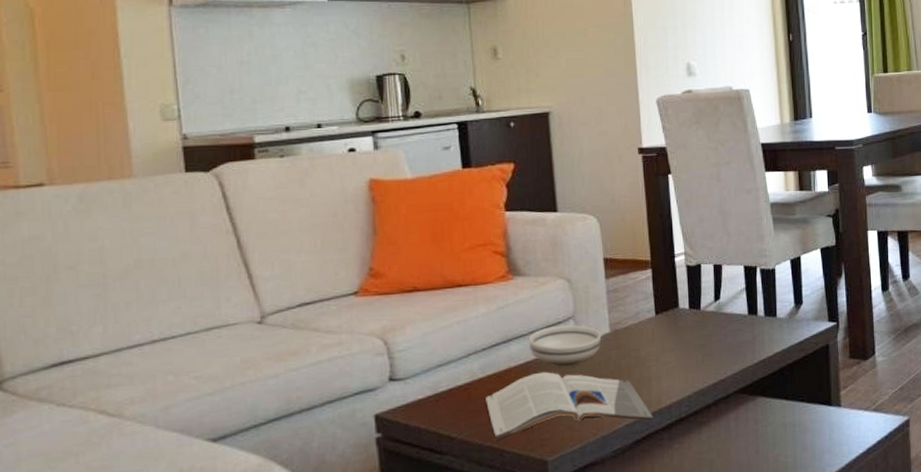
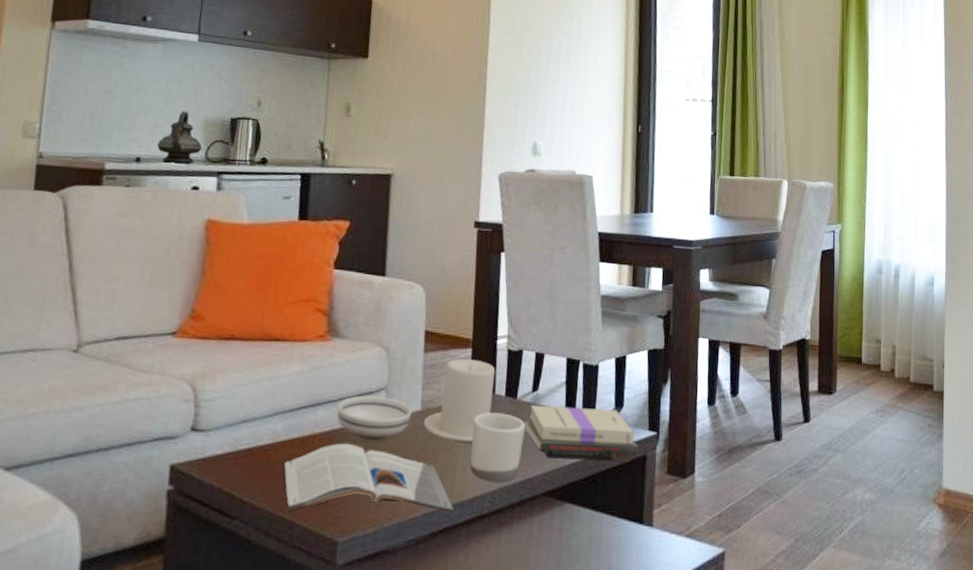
teapot: none [305,73,352,127] -> present [157,110,203,164]
candle: none [613,279,677,357] -> present [423,359,496,444]
mug: none [662,324,712,389] -> present [470,412,525,483]
books: none [710,307,821,360] -> present [524,404,638,463]

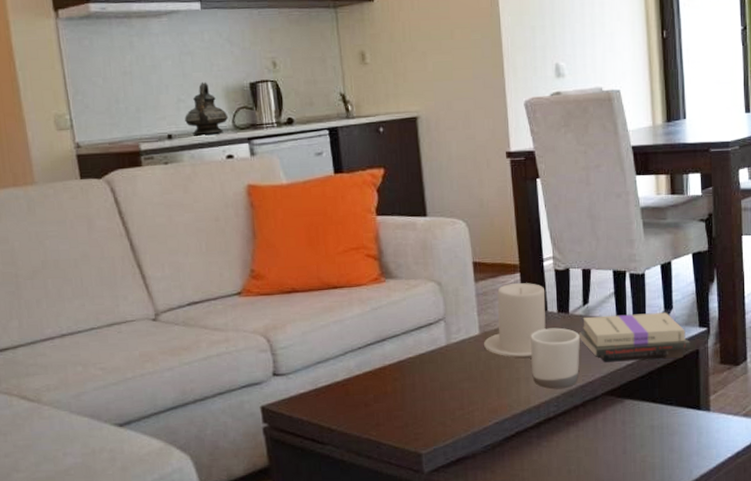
magazine: present [284,443,454,515] -> none [362,370,523,436]
bowl: present [336,395,413,442] -> none [401,326,472,367]

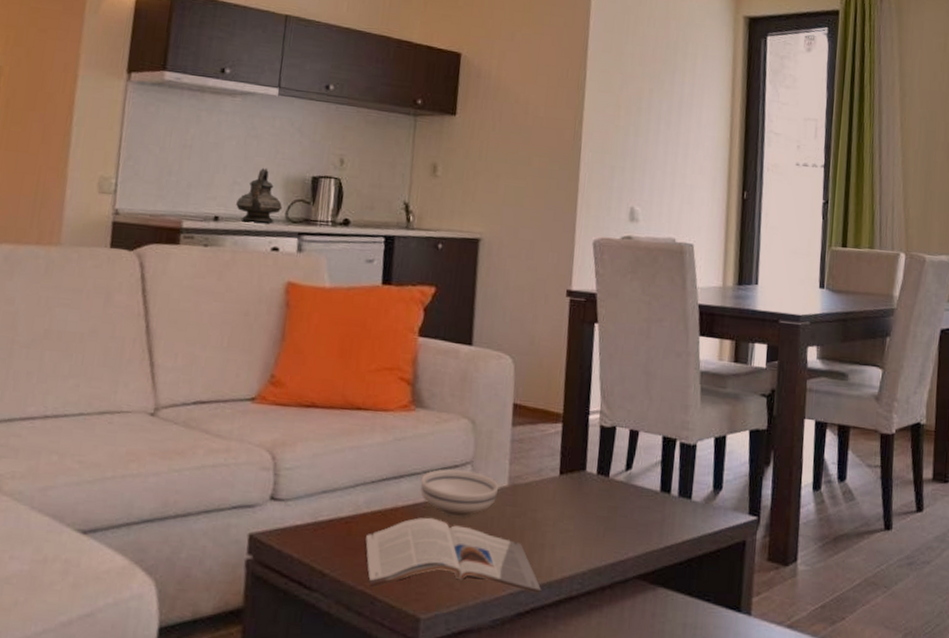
magazine: none [362,370,523,436] -> present [365,517,542,595]
bowl: none [401,326,472,367] -> present [419,469,499,517]
candle: present [483,283,546,359] -> none [510,433,587,523]
mug: present [530,327,580,390] -> none [558,490,617,565]
books: present [578,312,690,364] -> none [616,484,737,547]

